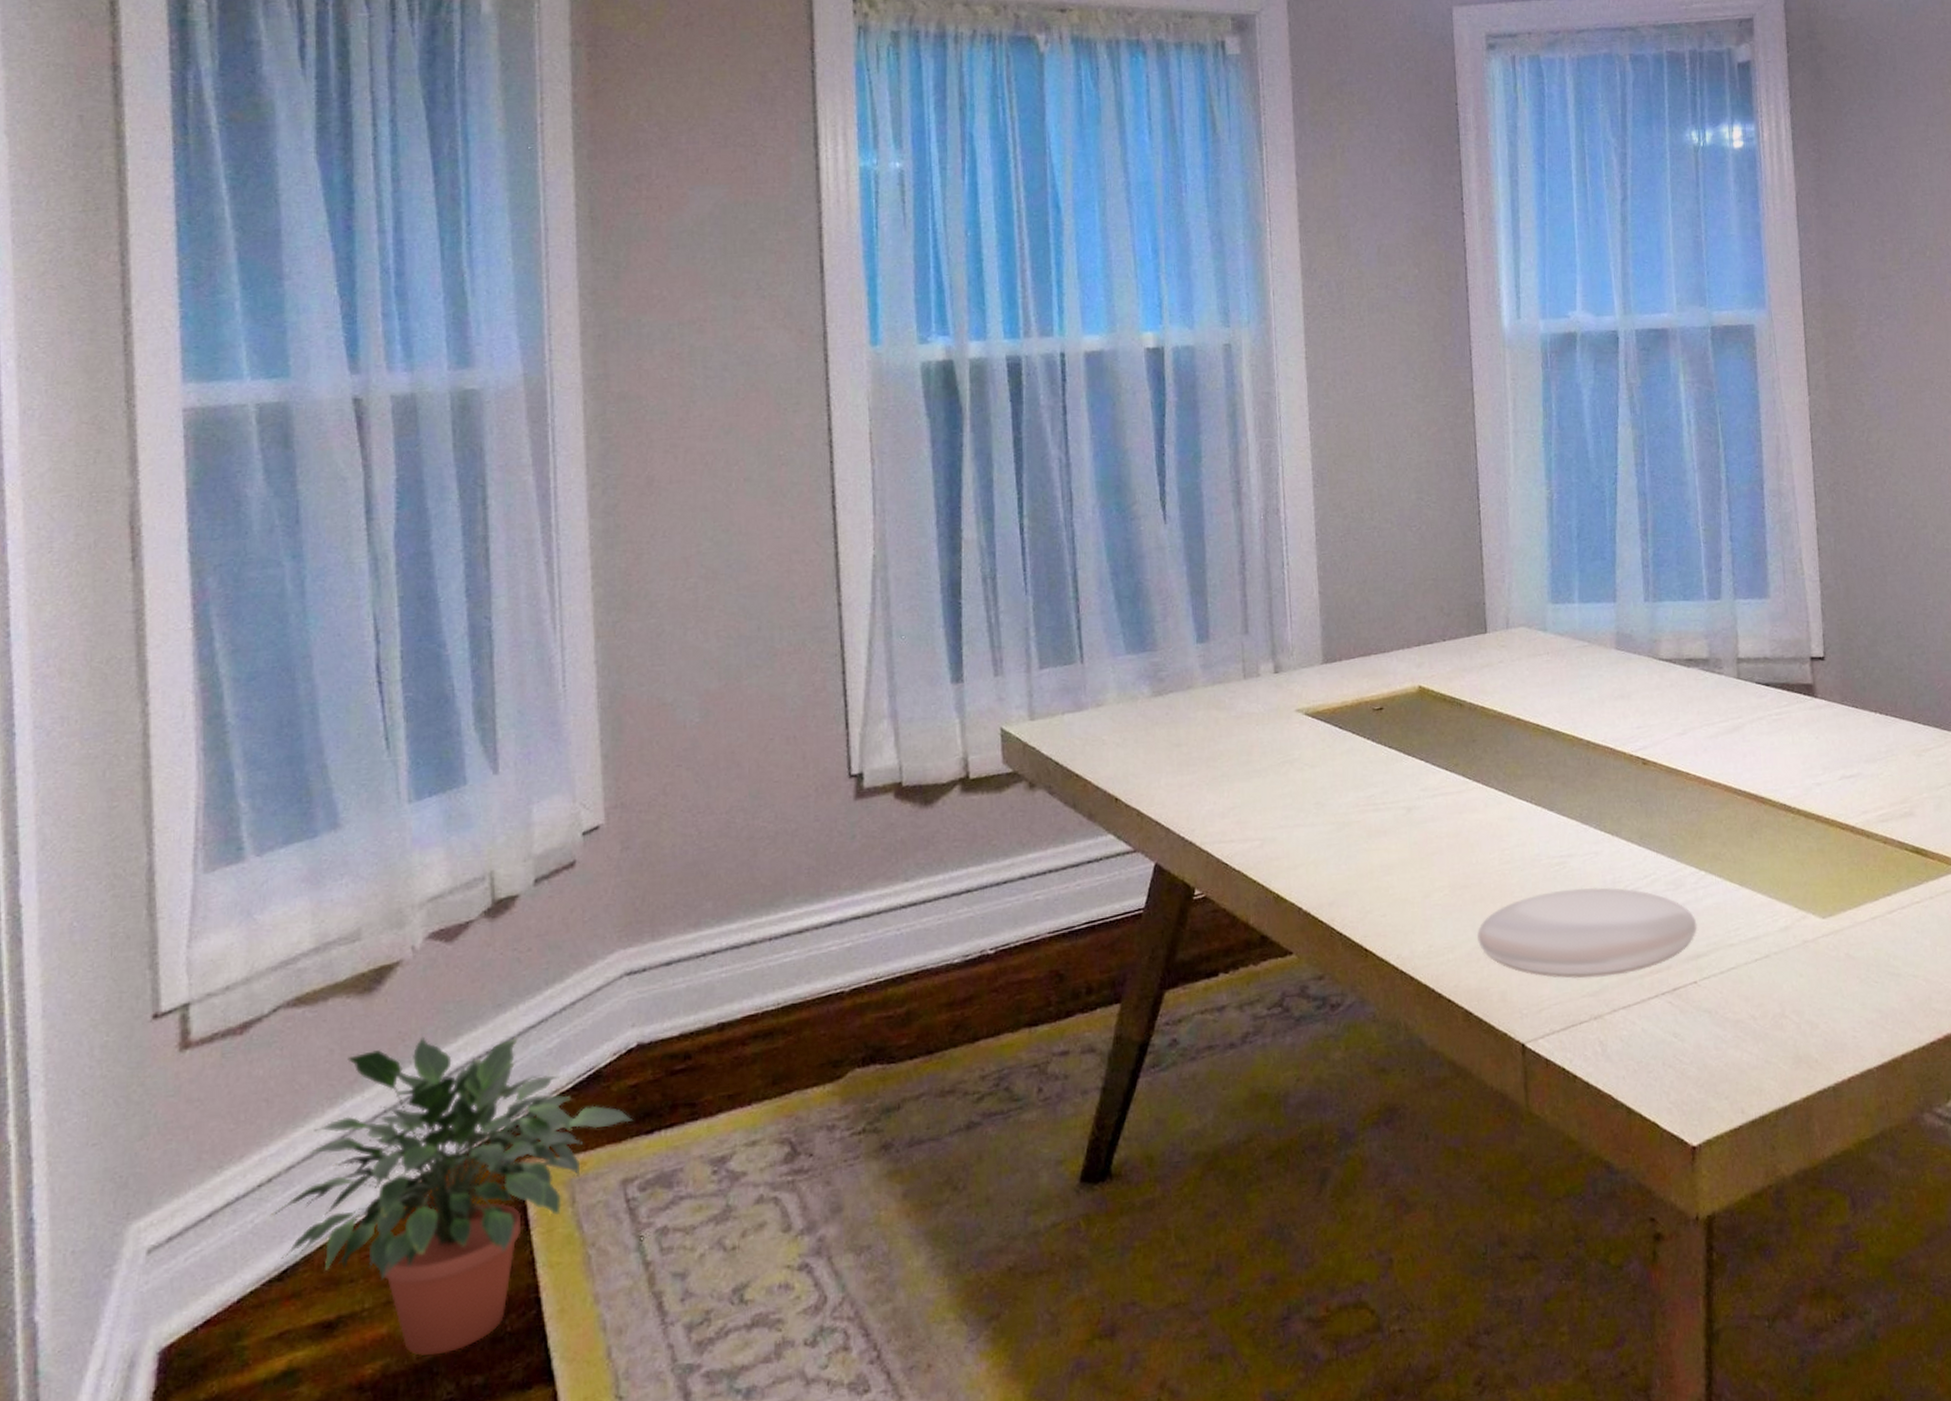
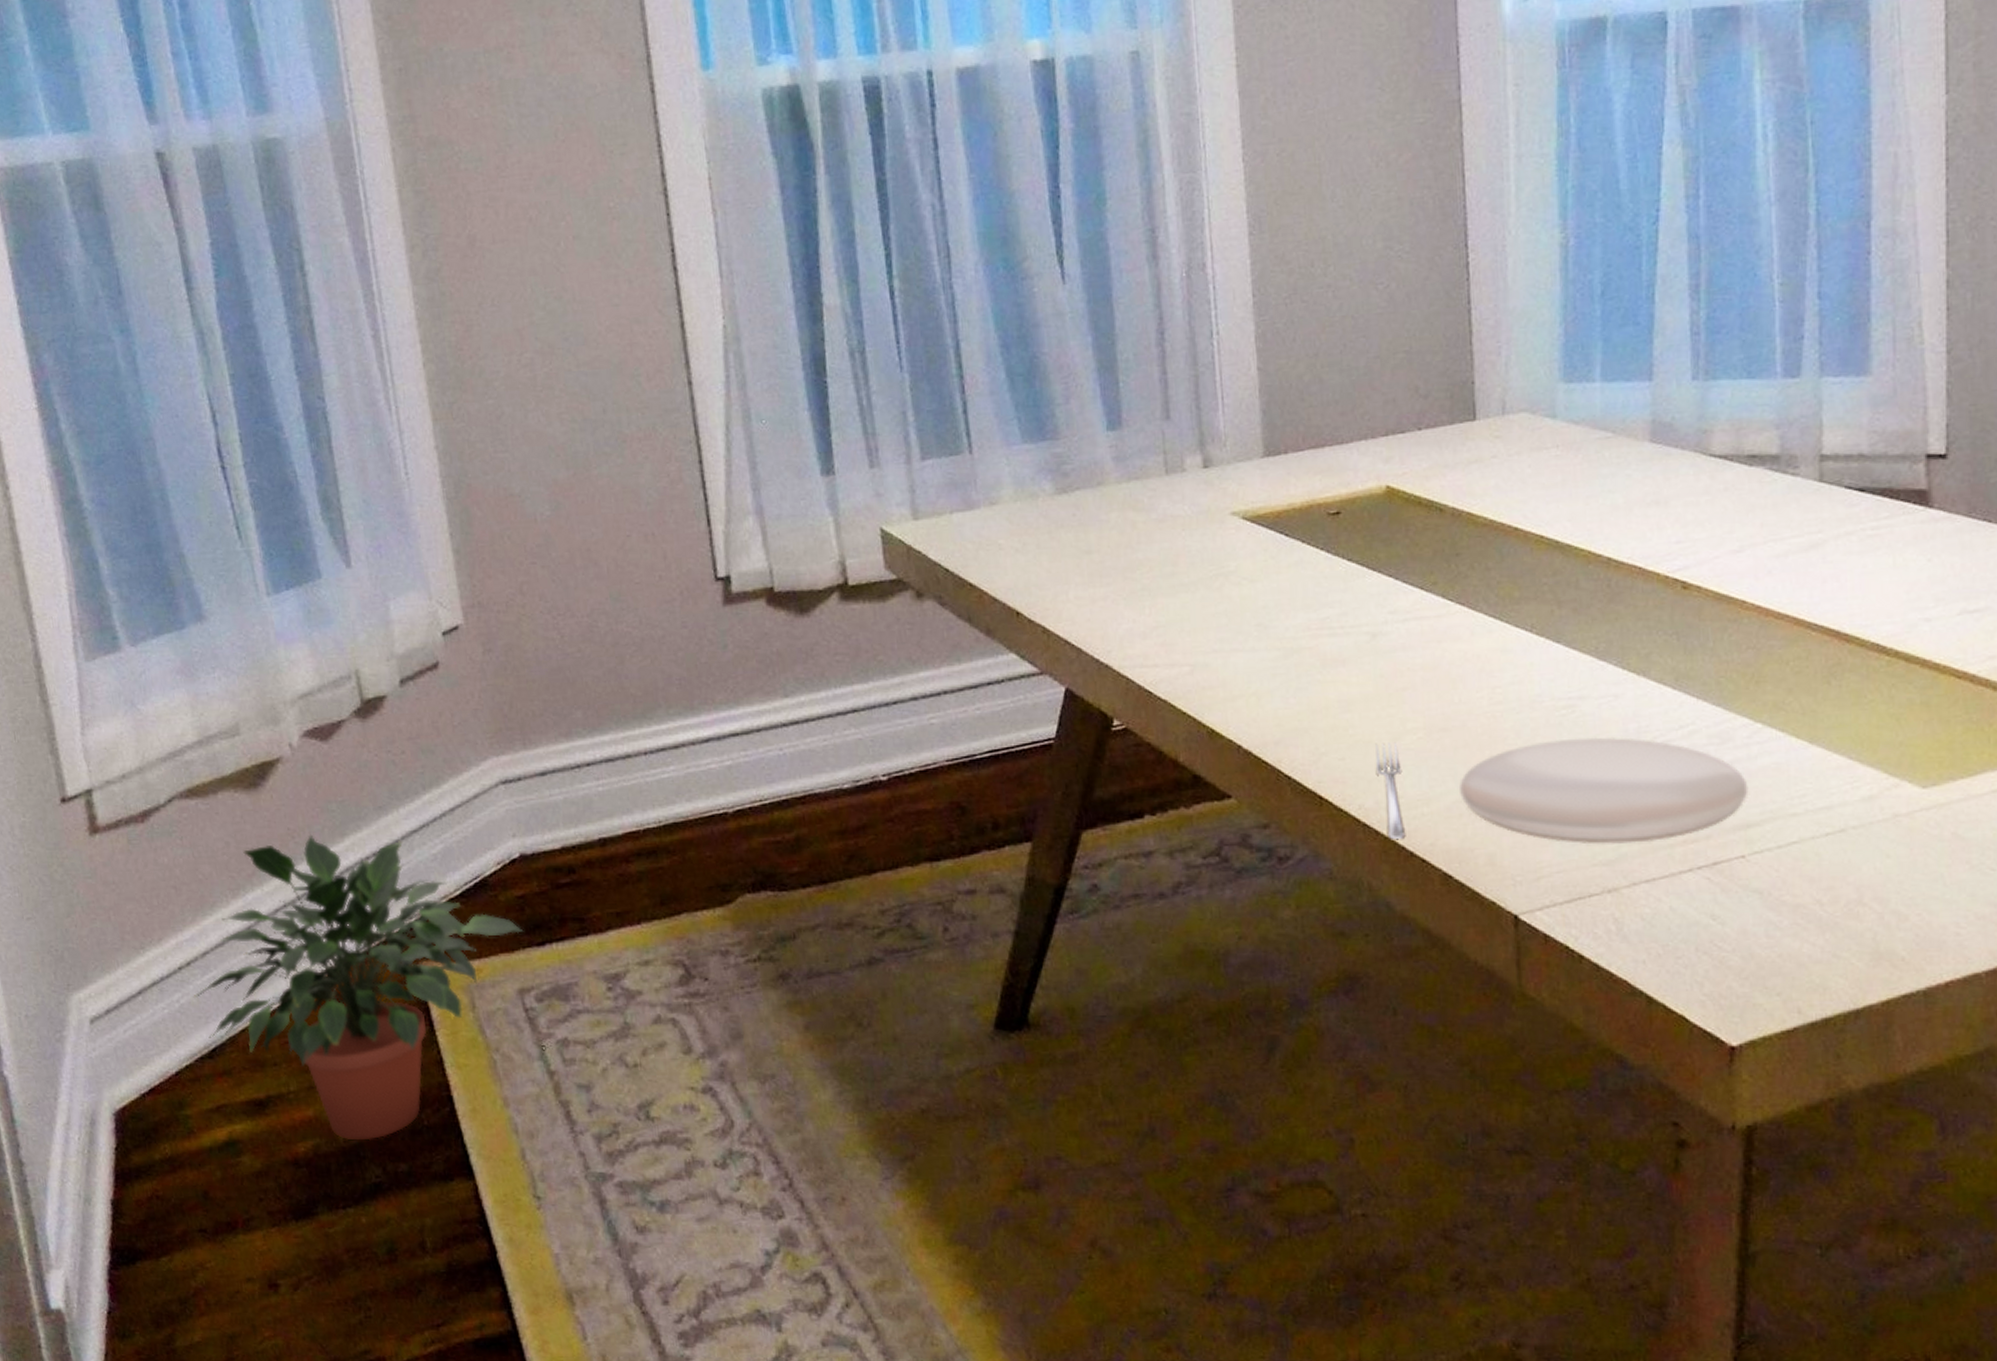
fork: none [1410,899,1435,984] -> present [1375,742,1406,840]

